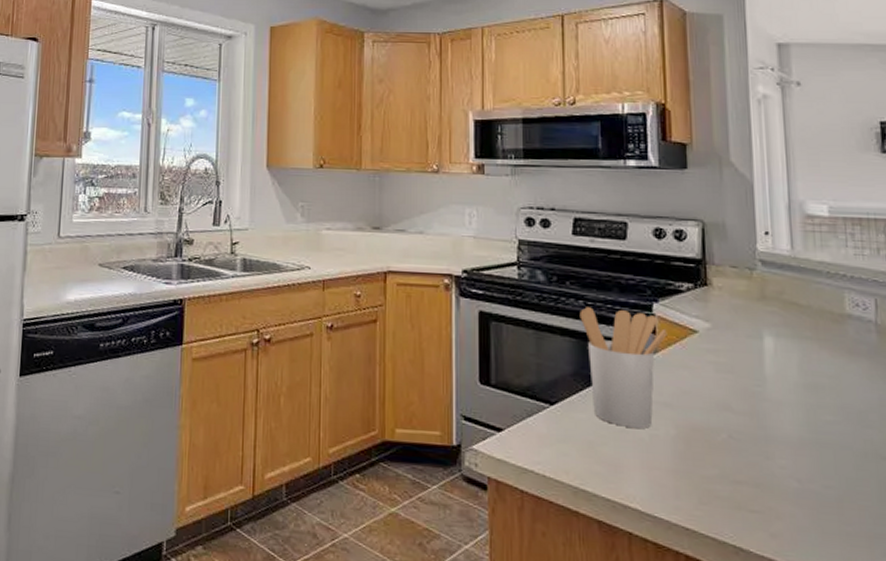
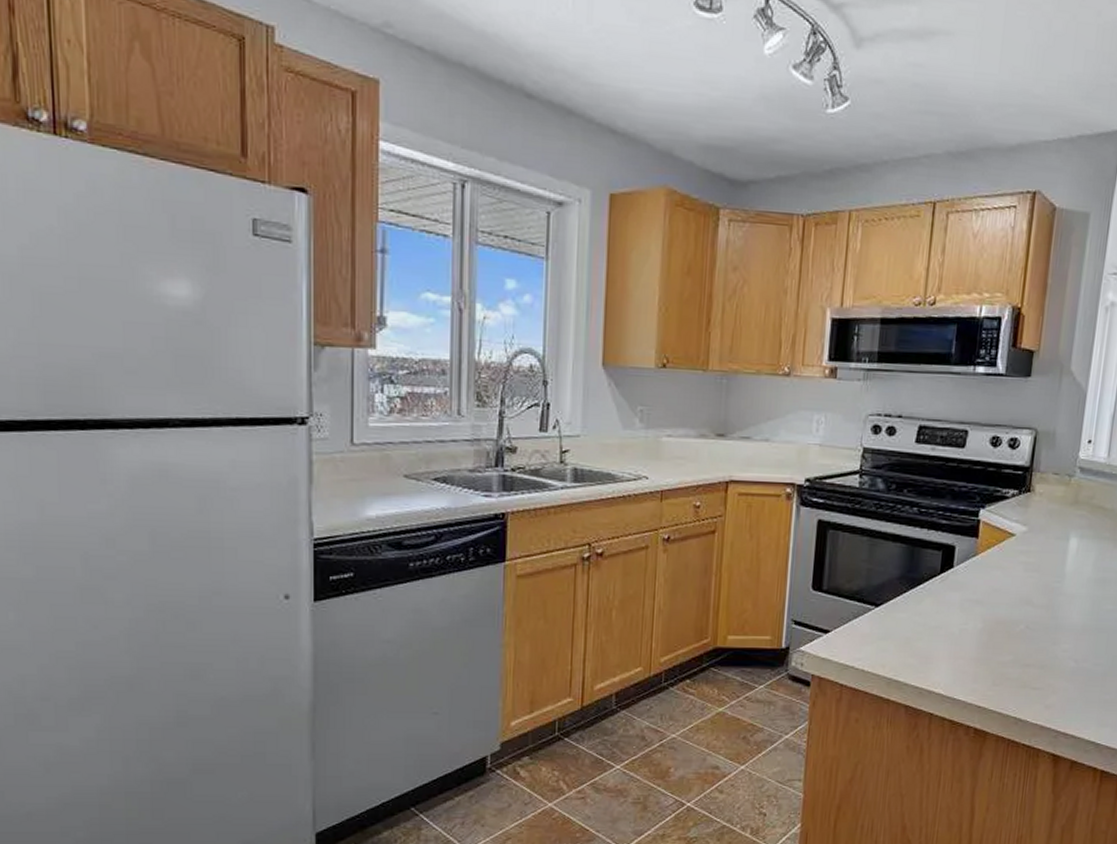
utensil holder: present [580,307,667,428] -> none [912,514,989,624]

